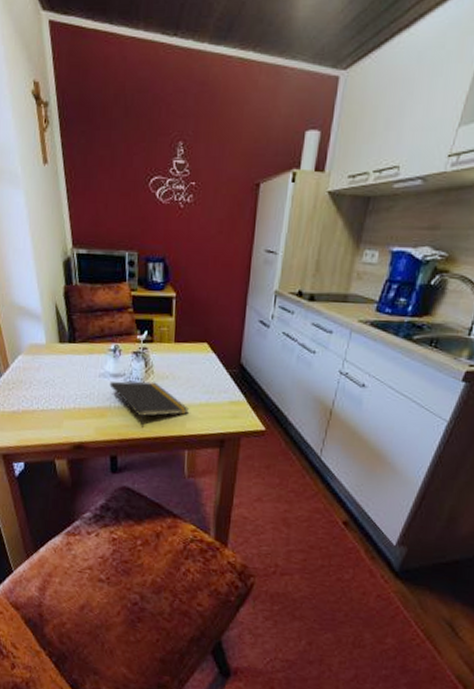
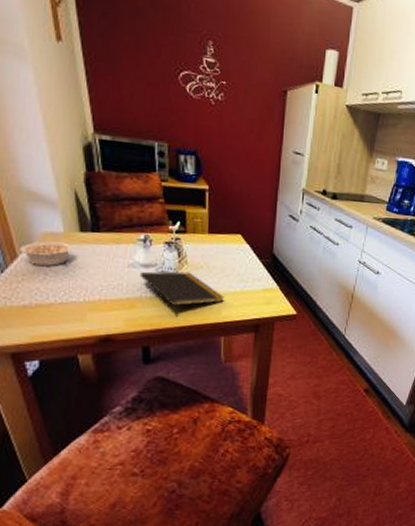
legume: none [10,352,53,376] -> present [19,241,73,267]

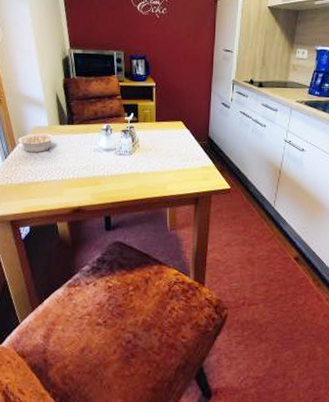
notepad: present [139,271,224,317] -> none [103,154,169,191]

